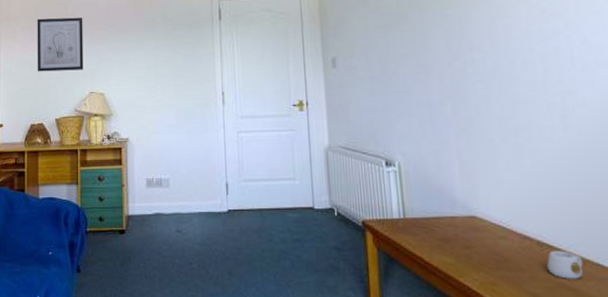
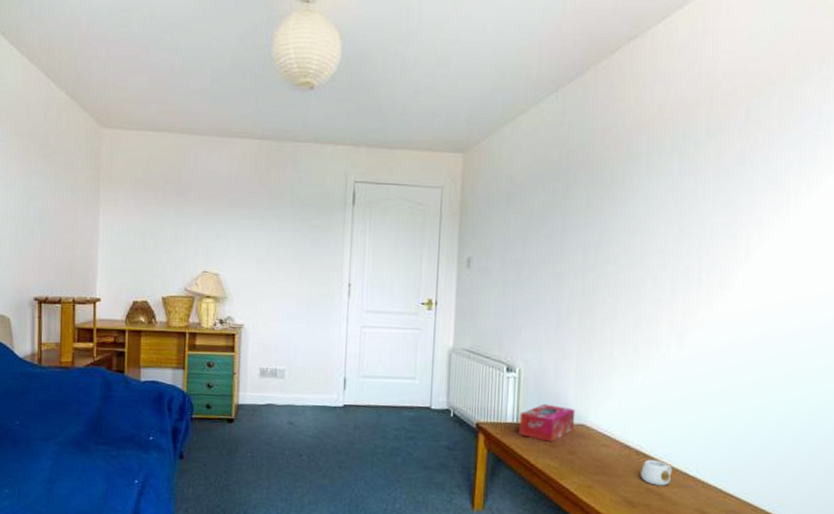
wall art: present [37,17,84,72] -> none [142,182,199,246]
tissue box: none [405,196,466,236] -> present [519,403,576,442]

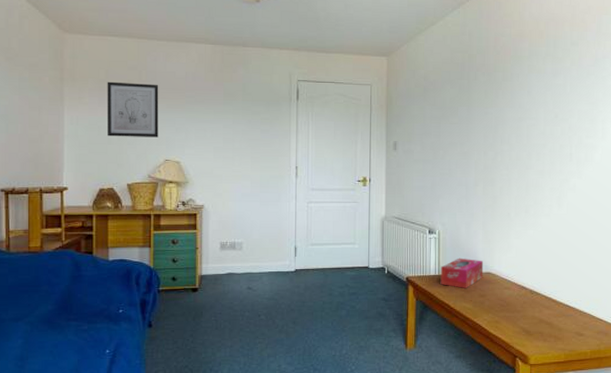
wall art: none [142,182,199,246] -> present [107,81,159,138]
mug: present [640,459,672,486] -> none [534,296,558,317]

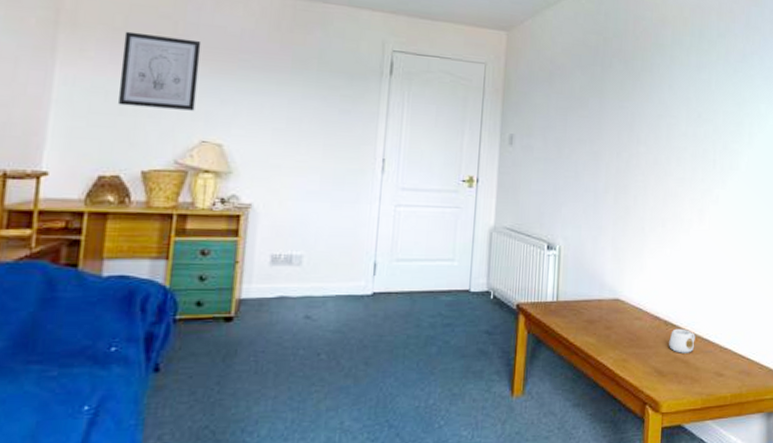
tissue box: present [440,258,484,288] -> none [558,280,612,318]
mug: none [534,296,558,317] -> present [669,328,695,353]

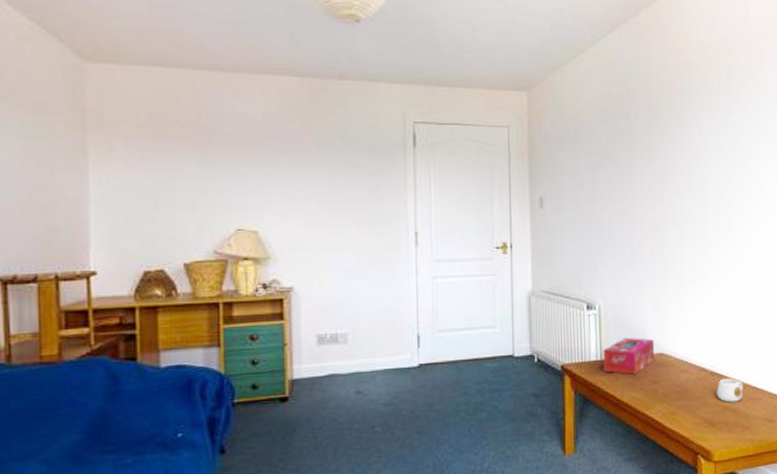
wall art: present [118,31,202,111] -> none [150,126,227,201]
tissue box: none [558,280,612,318] -> present [603,337,655,375]

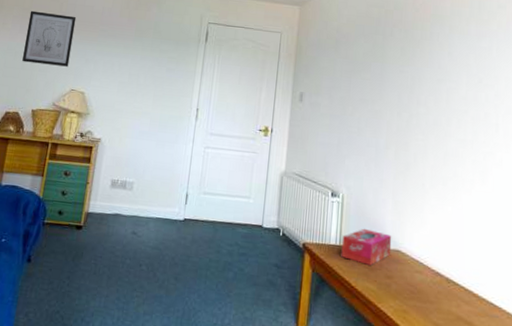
wall art: none [150,126,227,201] -> present [22,10,77,67]
mug: present [717,378,743,403] -> none [451,287,480,315]

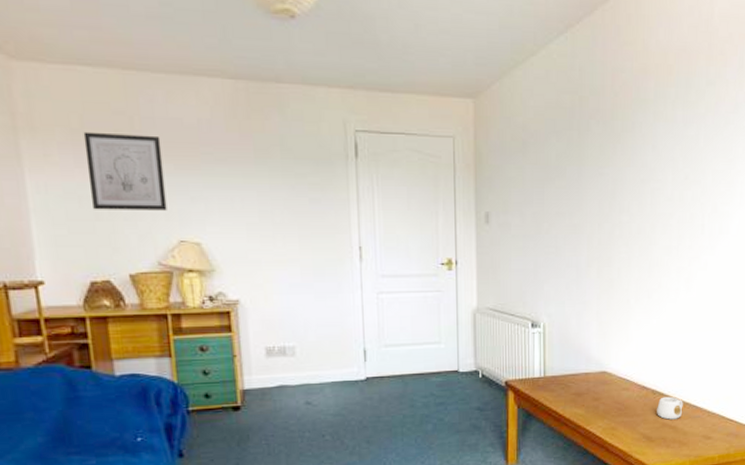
tissue box: present [341,228,392,265] -> none [546,355,598,391]
mug: none [451,287,480,315] -> present [657,396,683,420]

